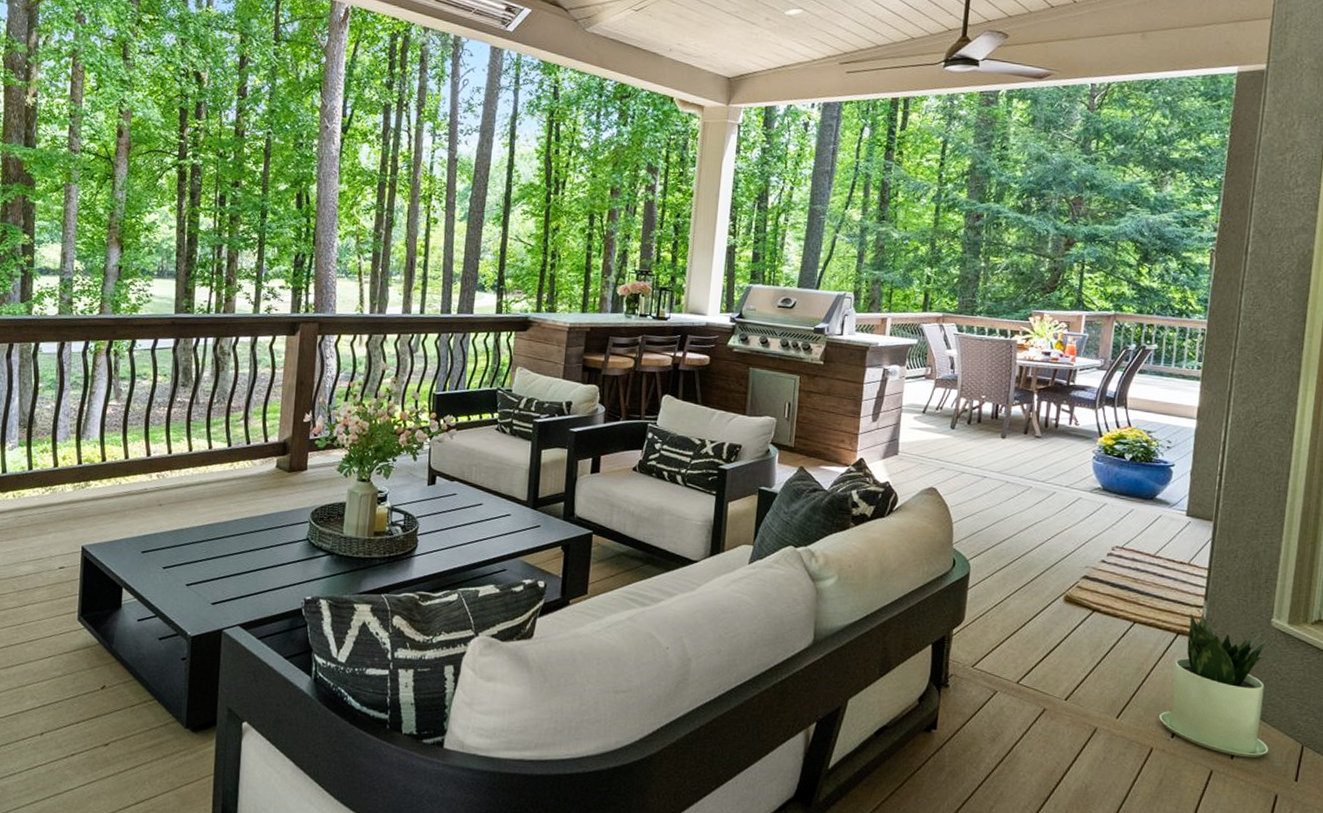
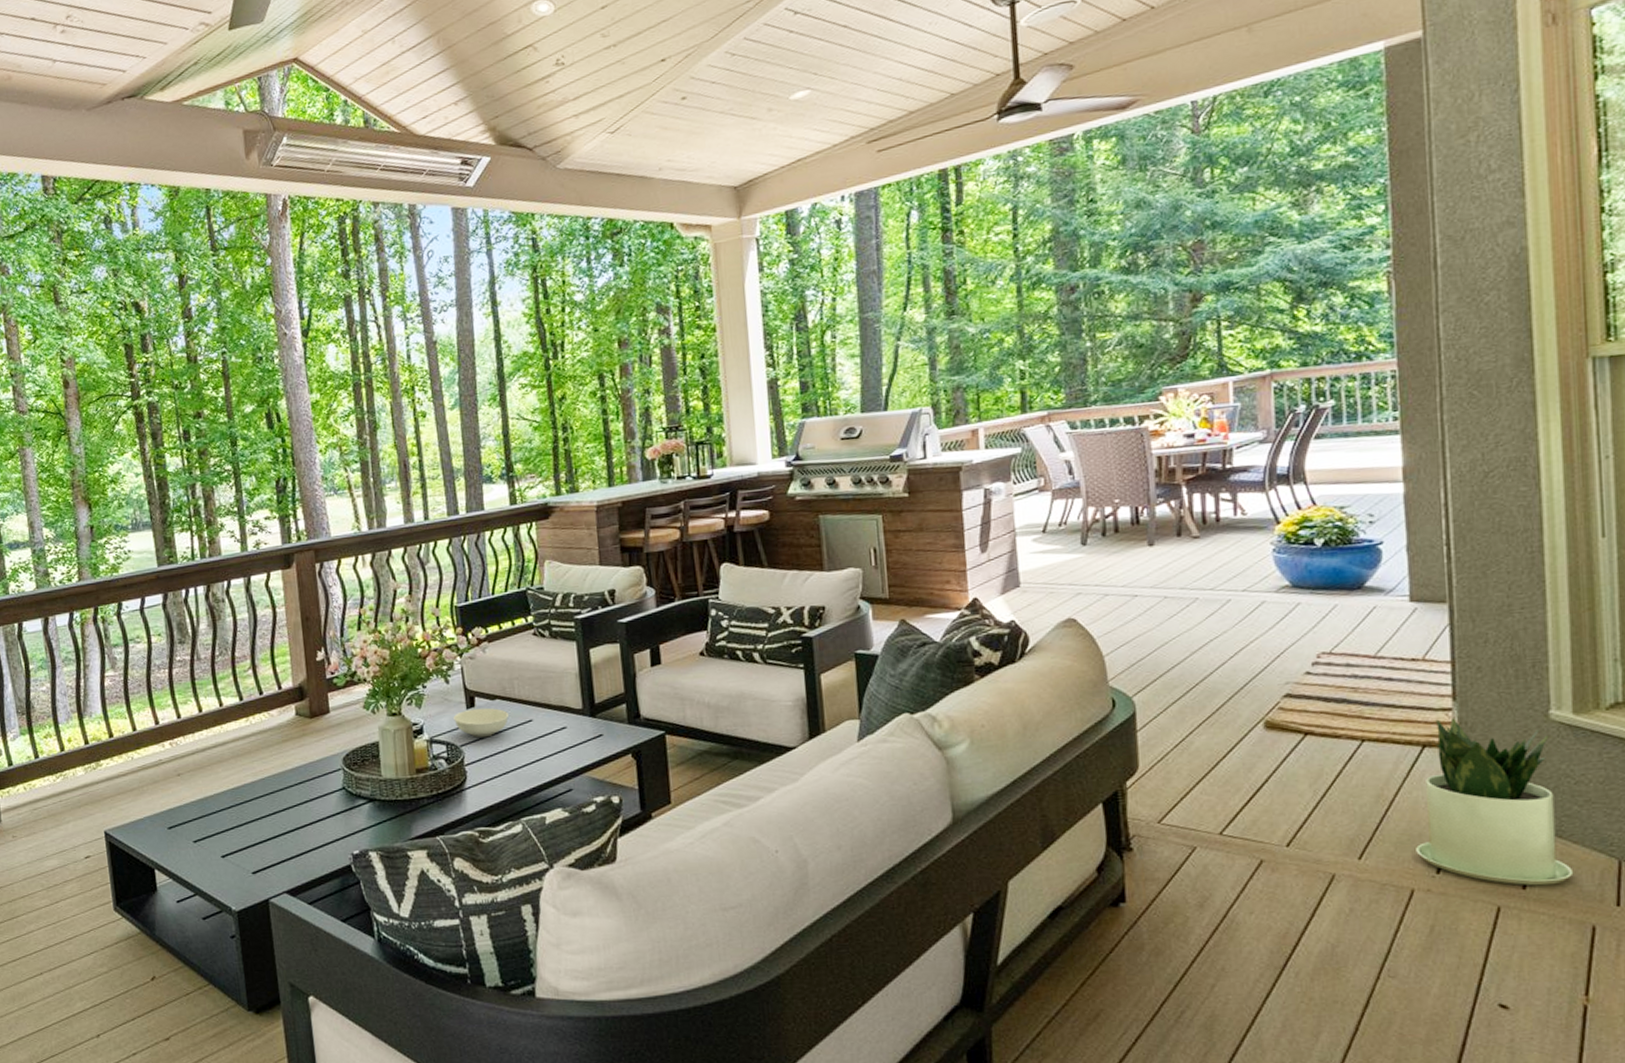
bowl: none [415,486,463,513] -> present [453,707,508,738]

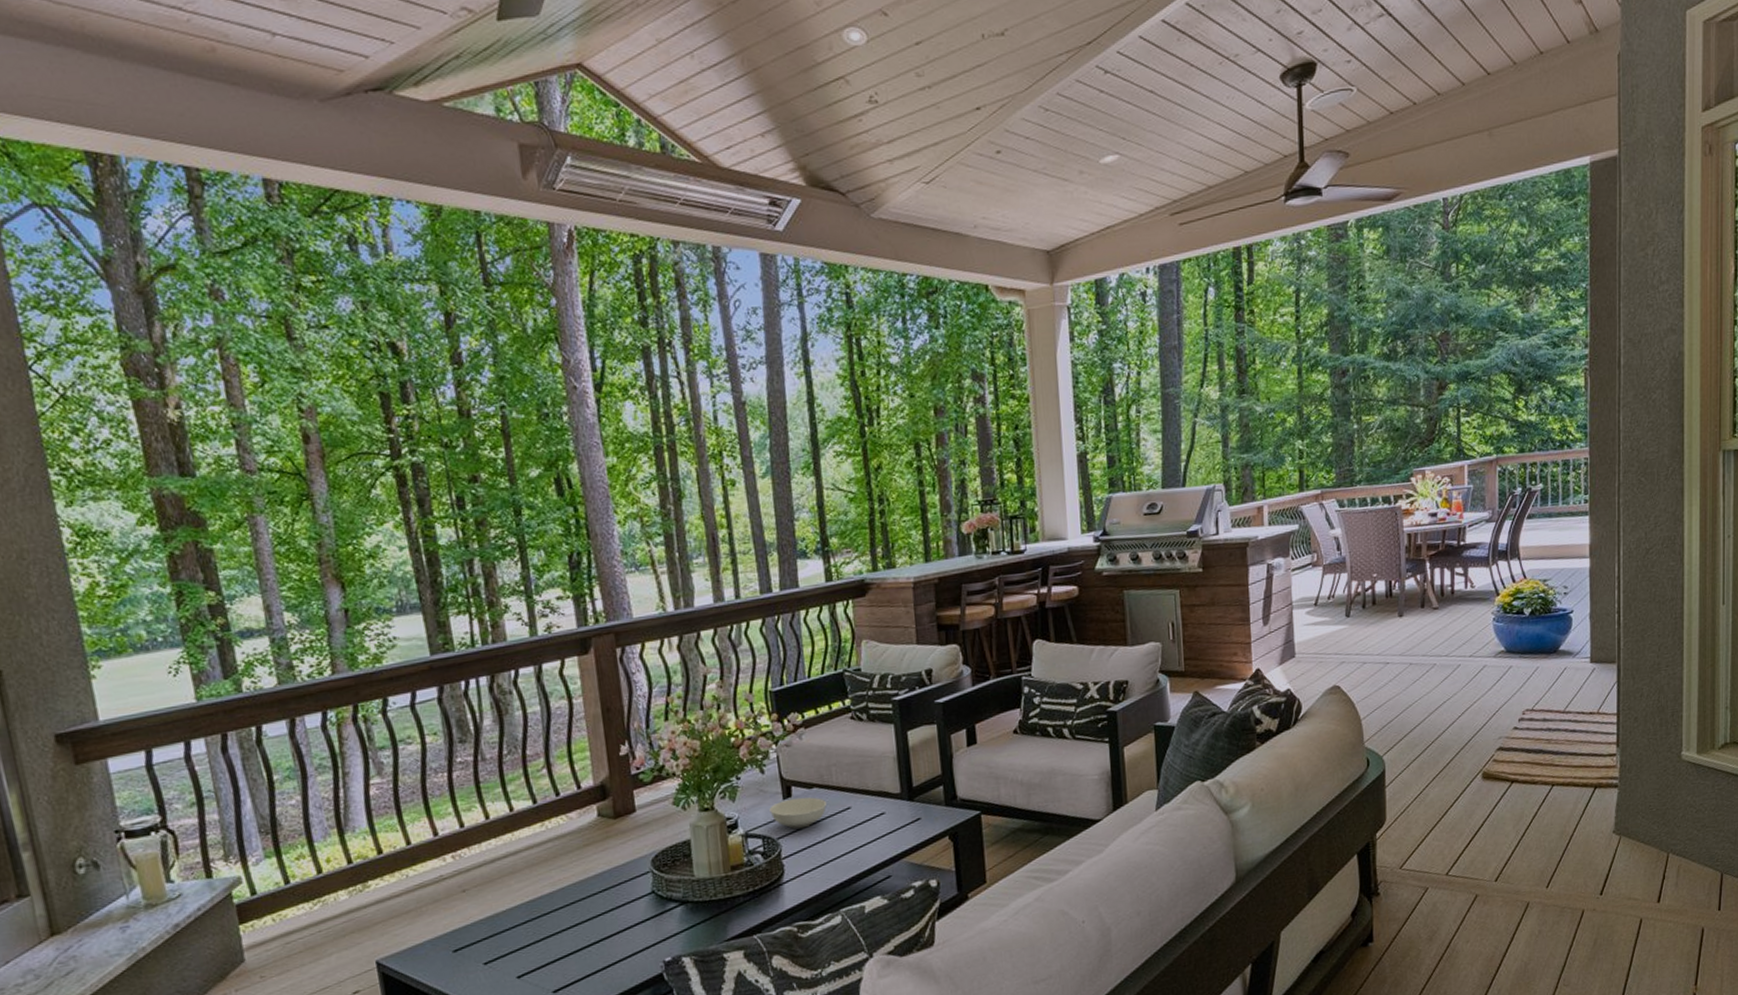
planter: present [1416,718,1574,886] -> none [1587,762,1692,899]

